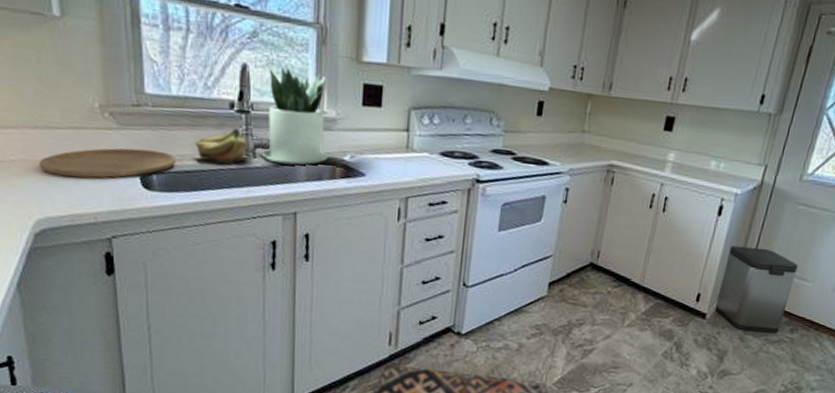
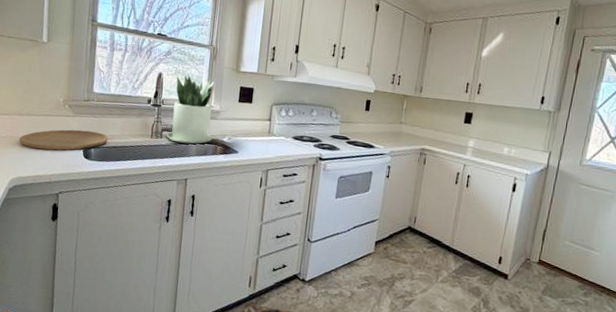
fruit: present [196,126,248,164] -> none [122,115,158,142]
pedal bin: present [715,245,798,334] -> none [515,217,585,296]

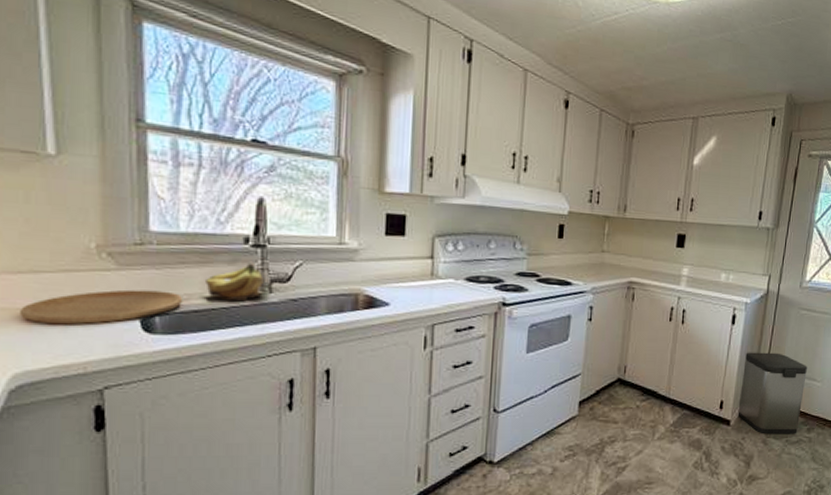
fruit: none [122,115,158,142] -> present [205,261,263,301]
planter: present [167,75,214,145] -> none [280,200,351,299]
pedal bin: none [515,217,585,296] -> present [737,352,807,434]

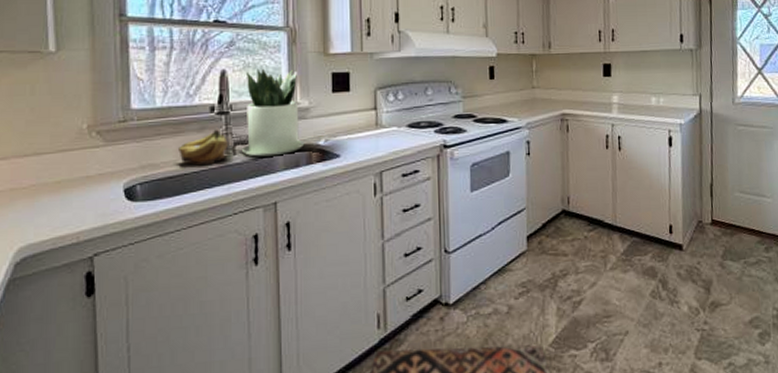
cutting board: present [20,289,184,325] -> none [25,161,160,200]
planter: none [280,200,351,299] -> present [242,68,305,157]
pedal bin: present [737,352,807,434] -> none [687,171,755,257]

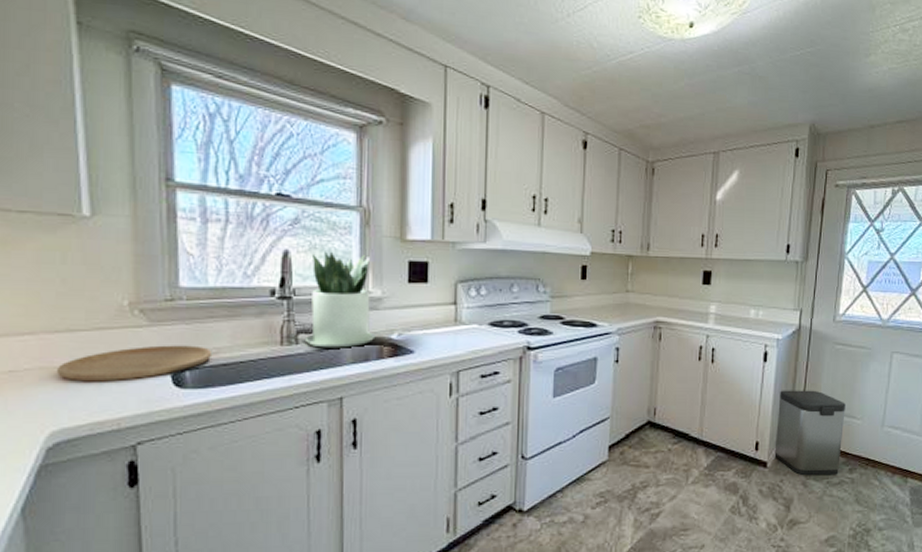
cutting board: none [25,161,160,200] -> present [57,345,213,382]
fruit: present [178,128,228,166] -> none [234,313,290,354]
pedal bin: none [687,171,755,257] -> present [774,390,845,476]

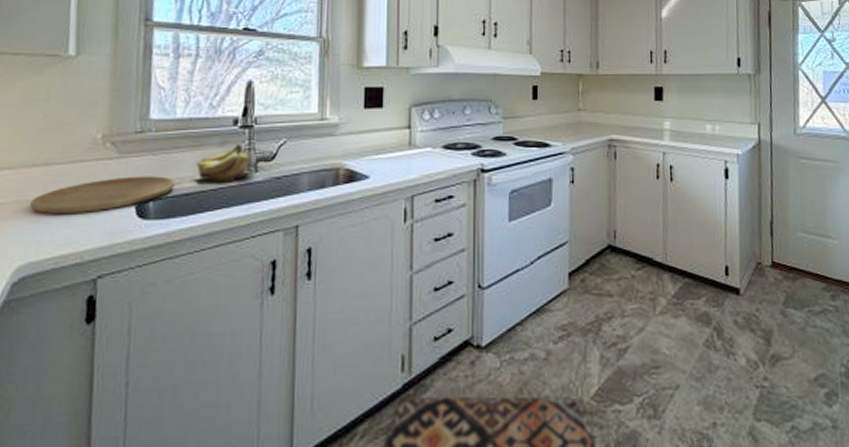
fruit: none [234,313,290,354] -> present [197,142,250,183]
planter: present [306,251,376,348] -> none [265,80,332,175]
pedal bin: present [774,390,845,476] -> none [745,208,820,304]

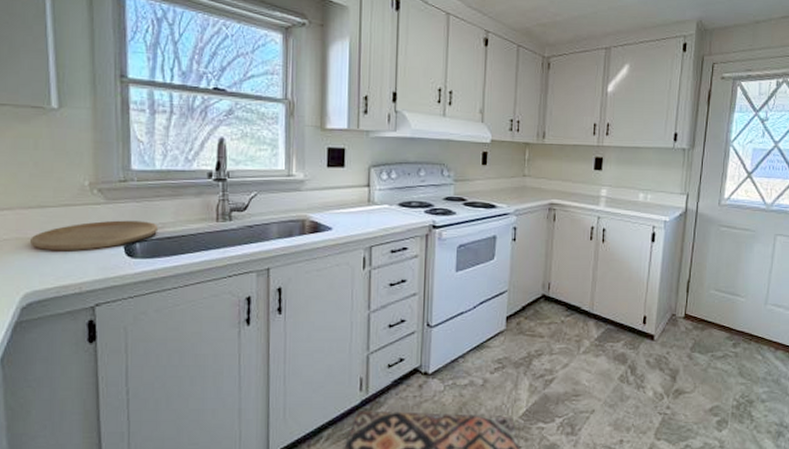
fruit: present [197,142,250,183] -> none [177,193,224,229]

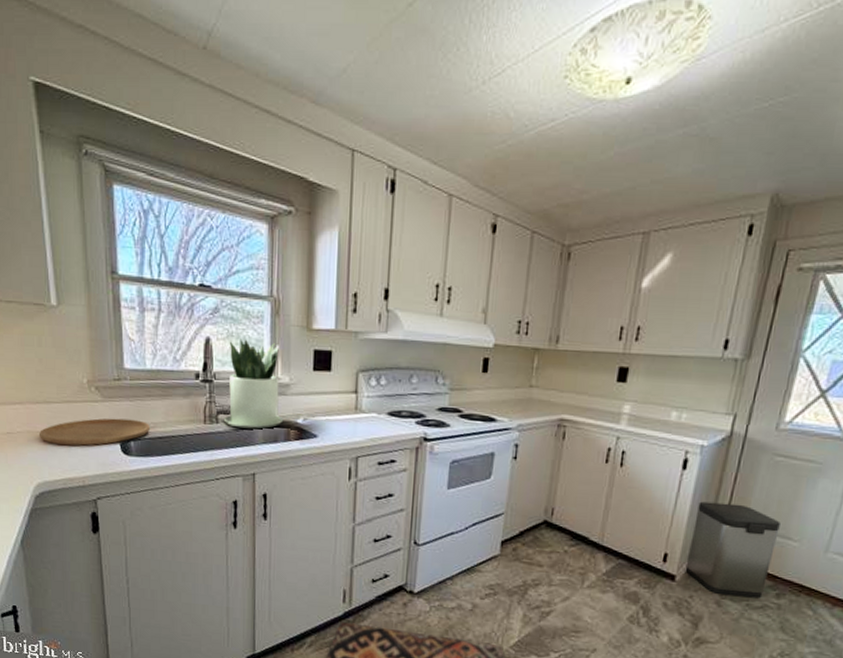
planter: none [238,138,299,225] -> present [225,338,284,429]
pedal bin: none [661,268,730,349] -> present [685,501,780,599]

